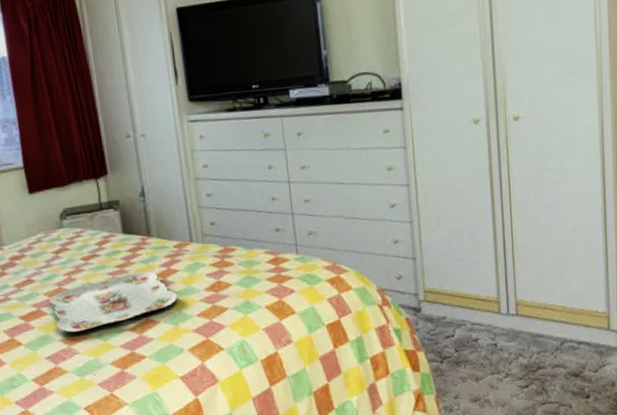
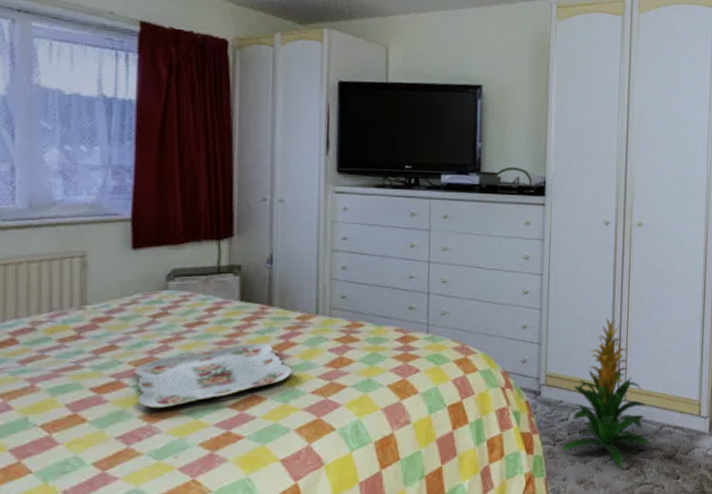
indoor plant: none [451,225,553,385] -> present [562,317,652,467]

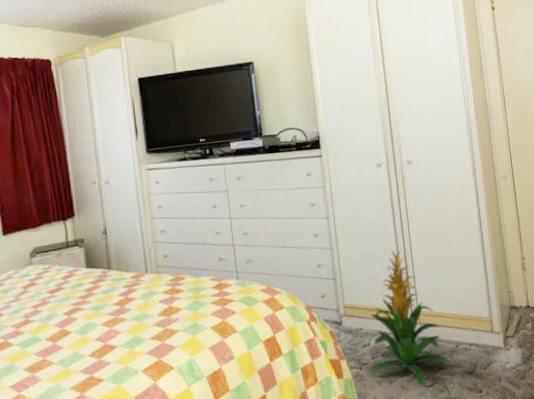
serving tray: present [134,343,292,409] -> none [16,301,133,361]

